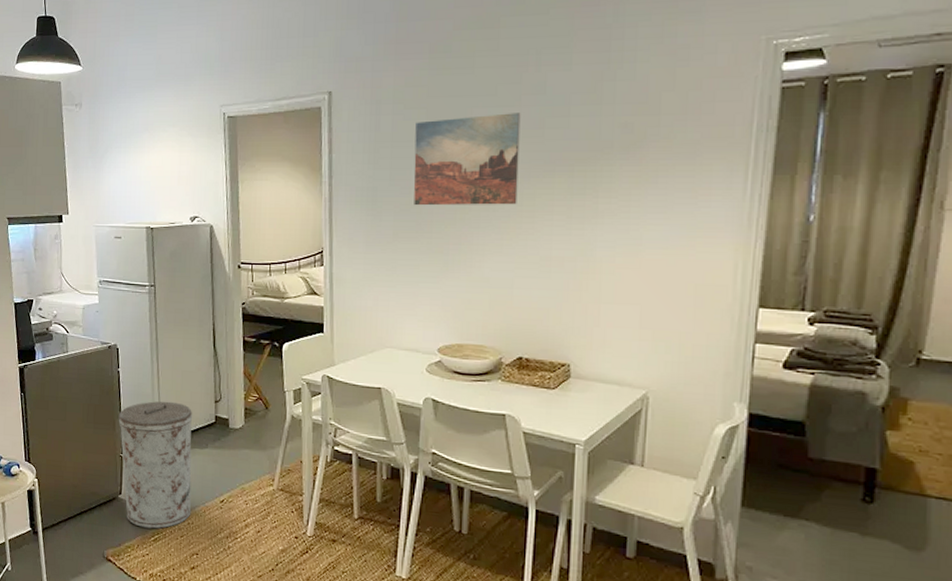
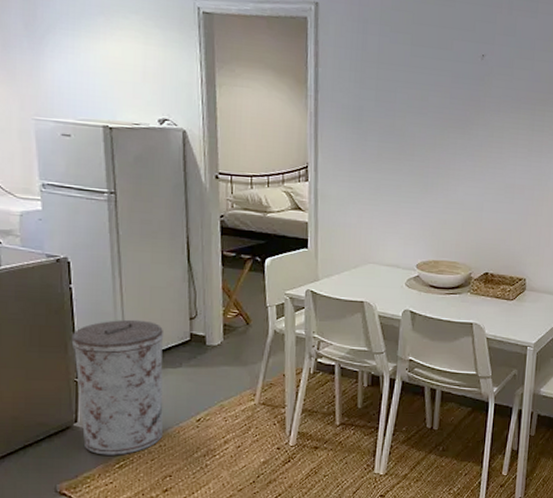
wall art: present [414,113,521,206] -> none [397,46,494,136]

